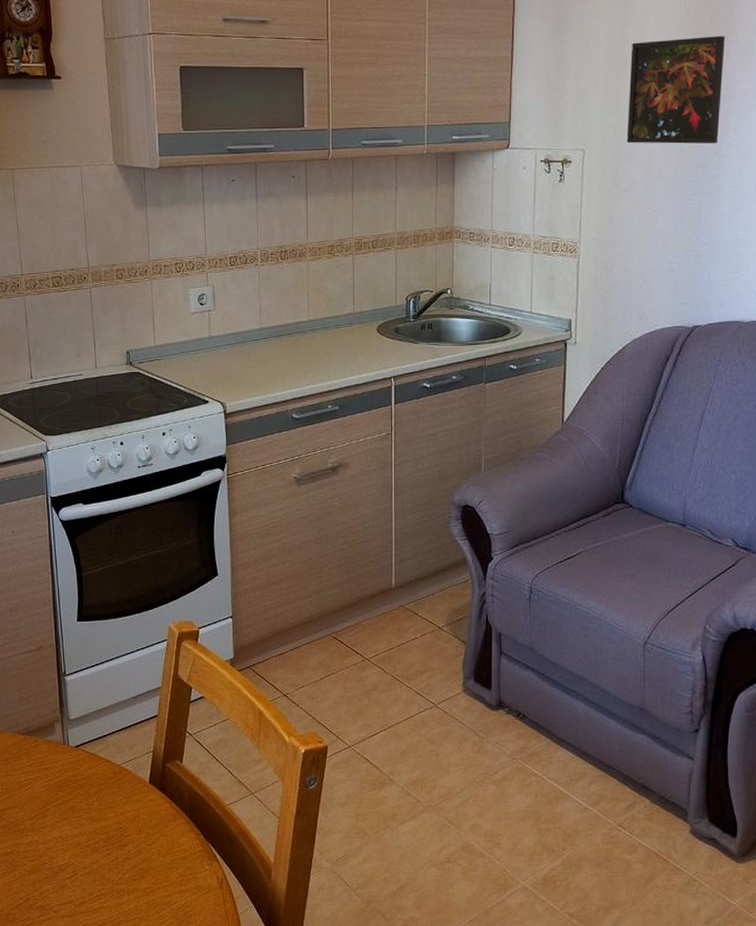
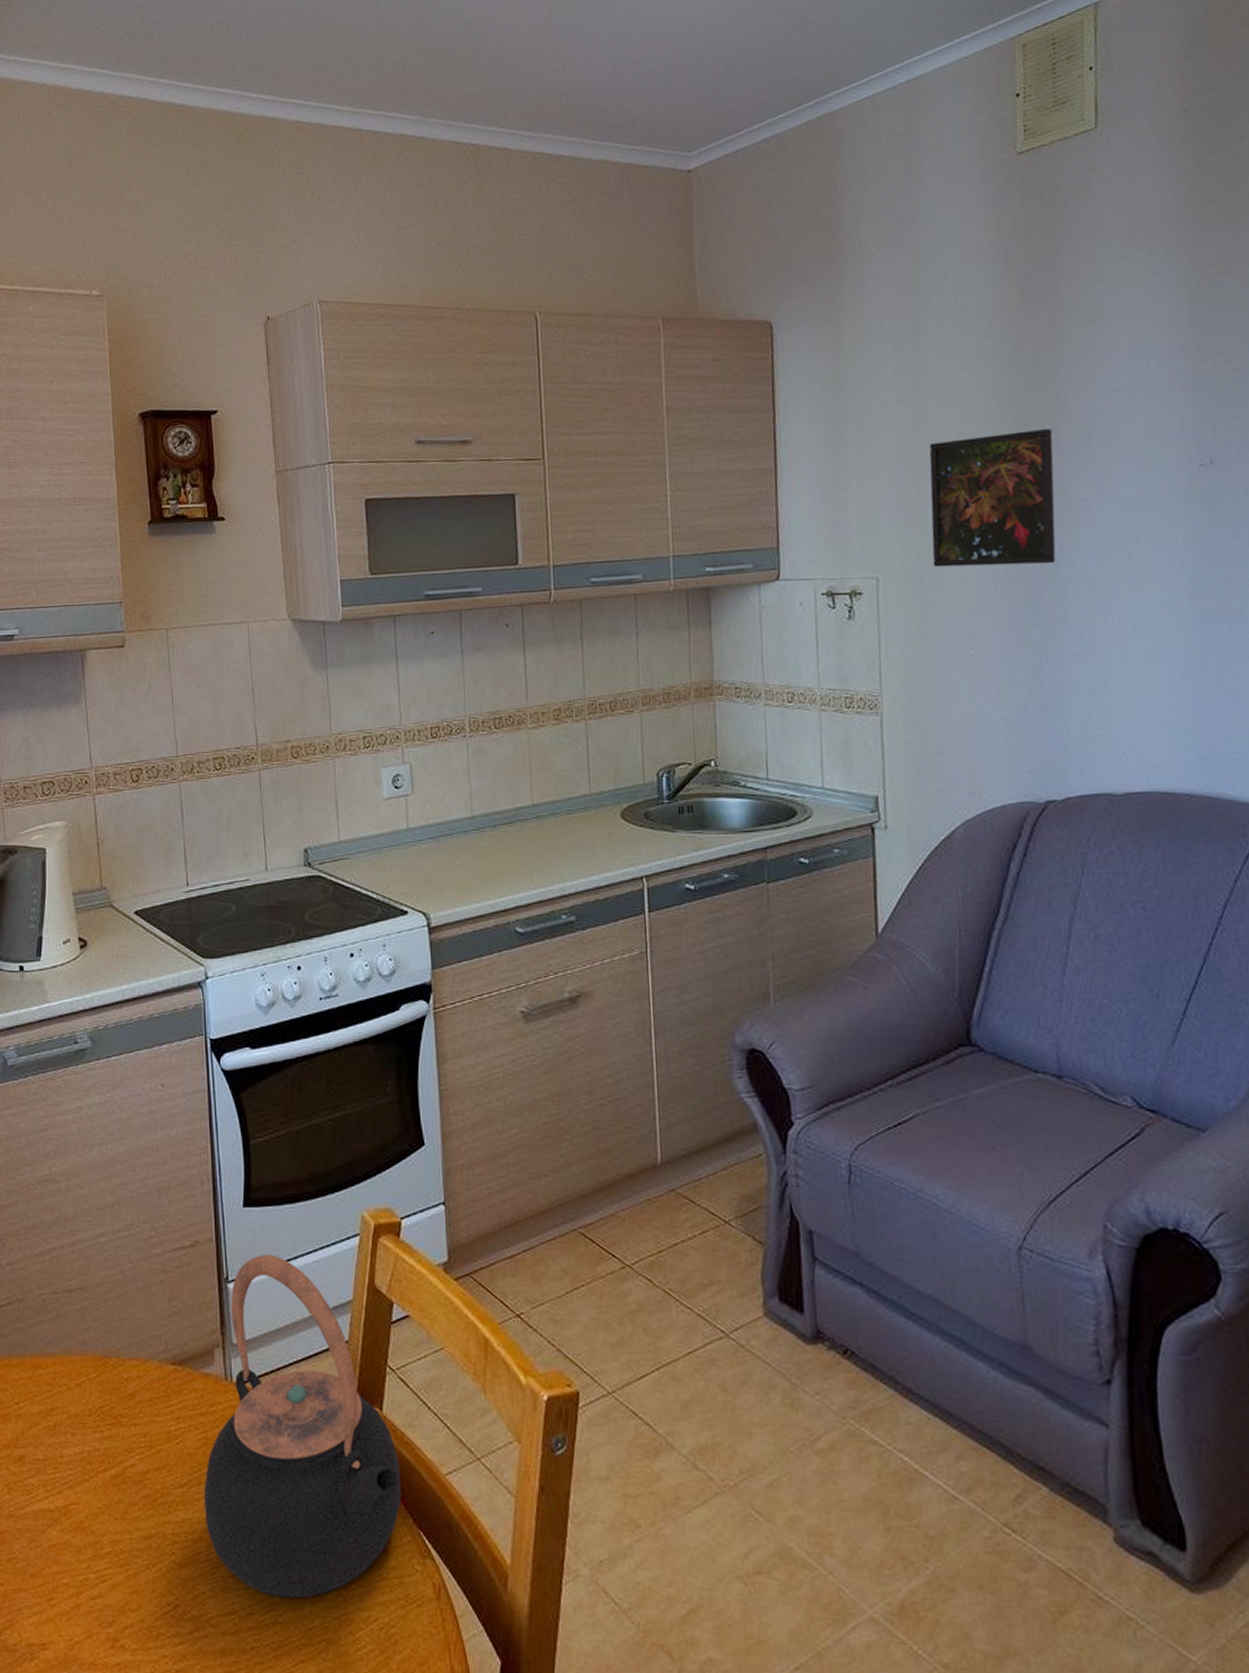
teapot: none [48,655,195,891] -> present [204,1254,401,1599]

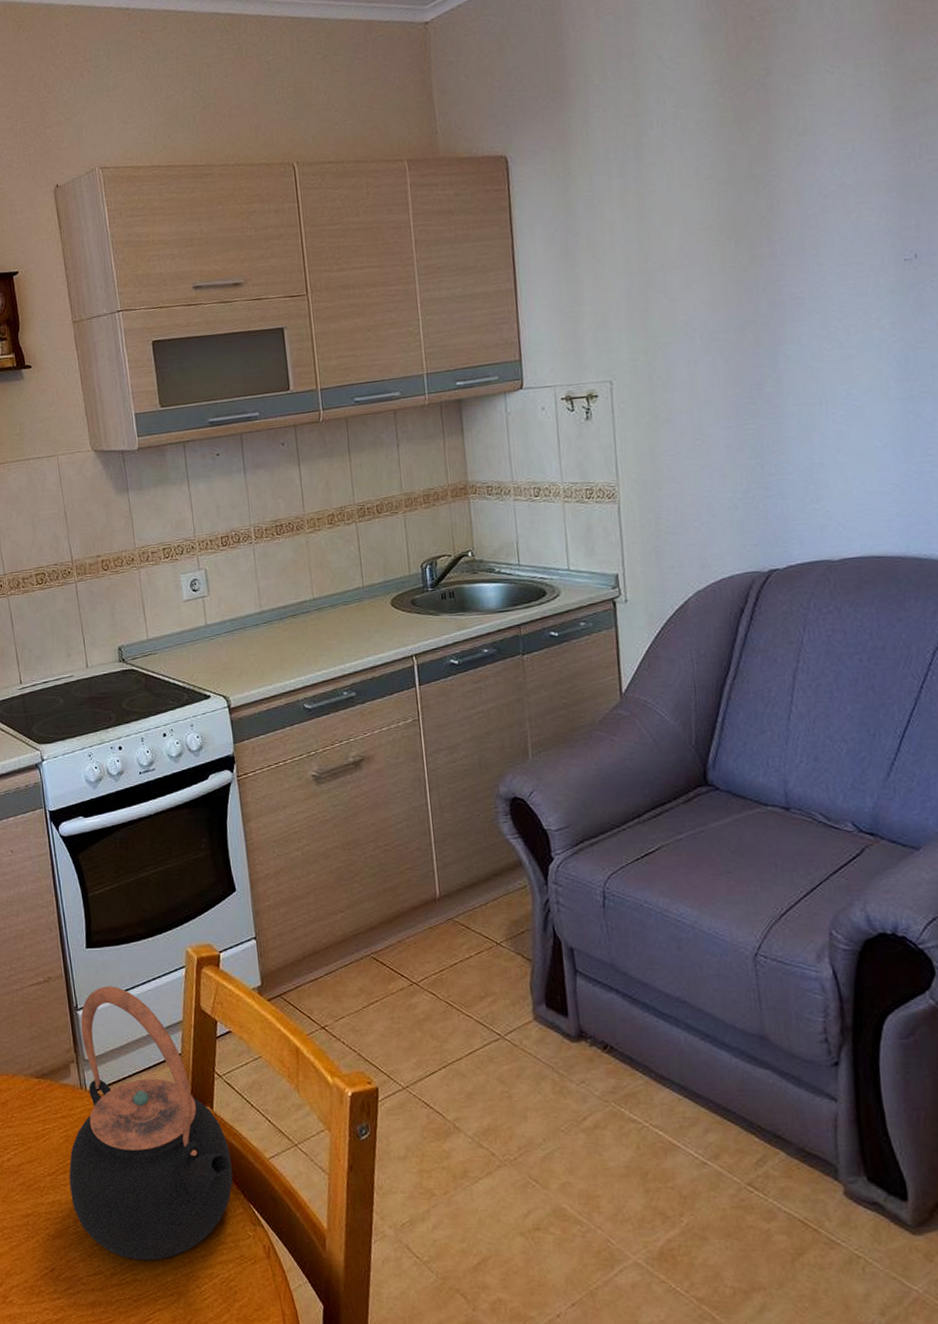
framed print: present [929,428,1056,568] -> none [654,235,774,369]

